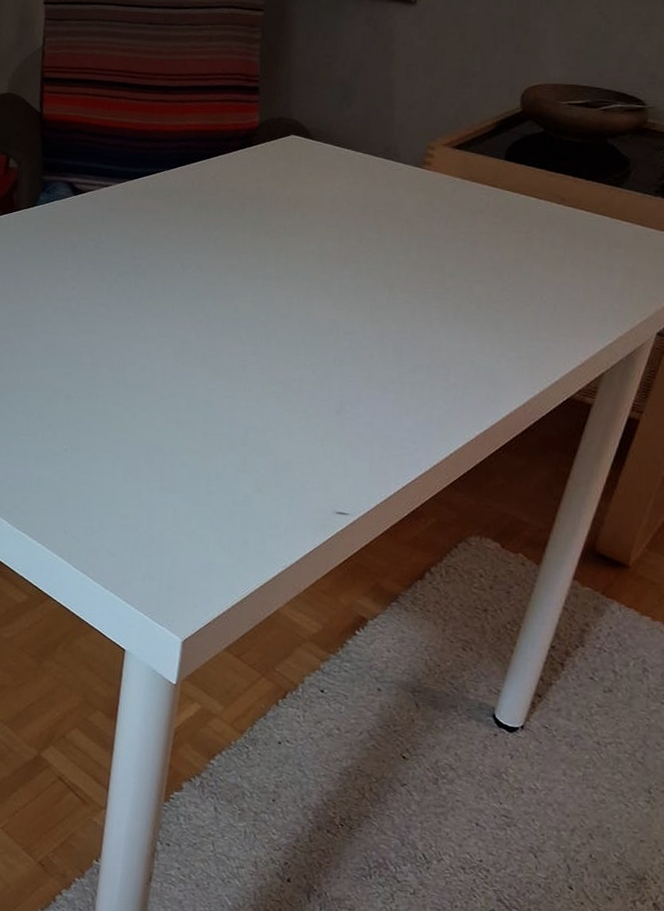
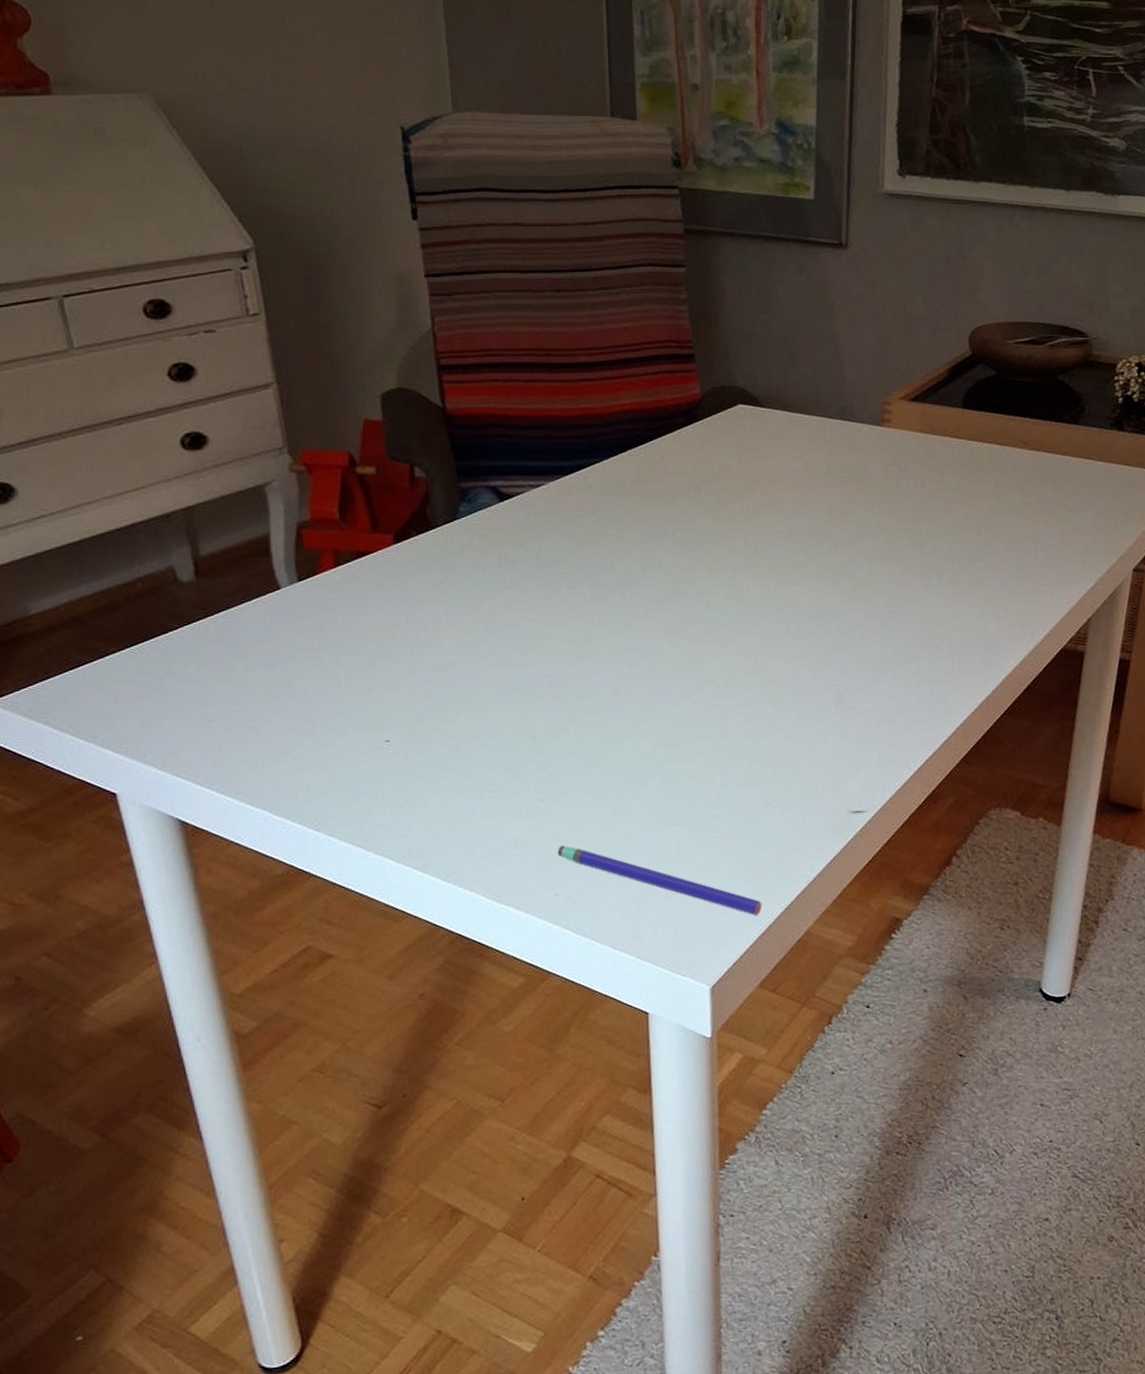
pen: none [71,491,240,588] -> present [557,845,762,916]

